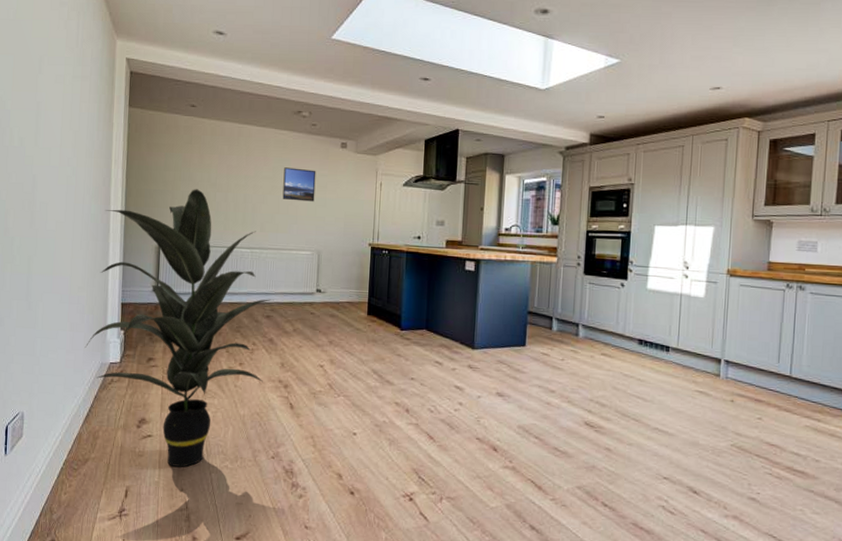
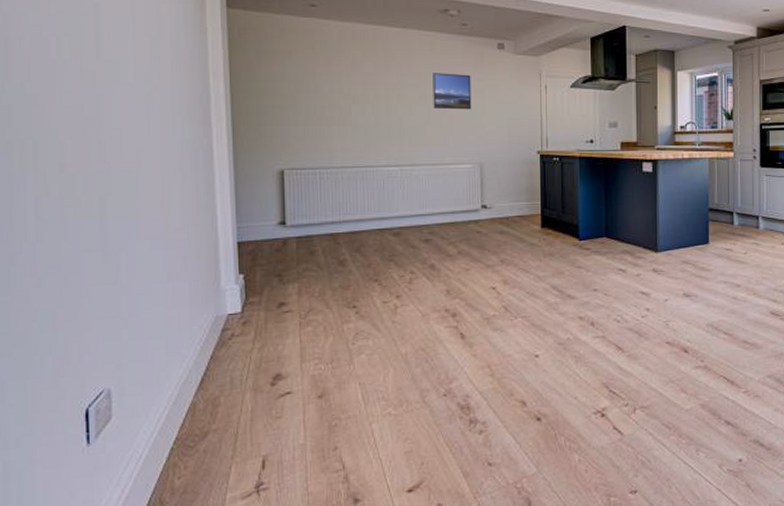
indoor plant: present [84,189,274,467] -> none [191,102,433,424]

